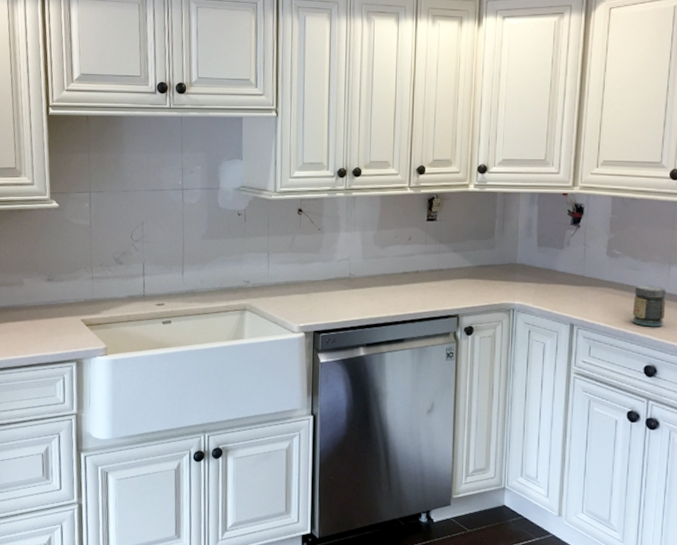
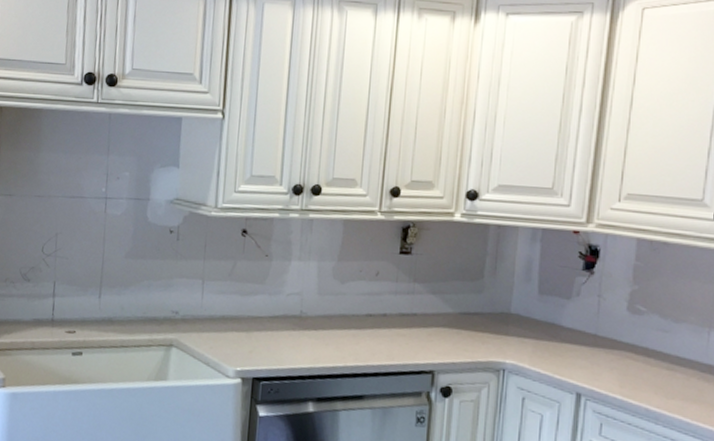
jar: present [632,285,666,327] -> none [657,351,704,406]

